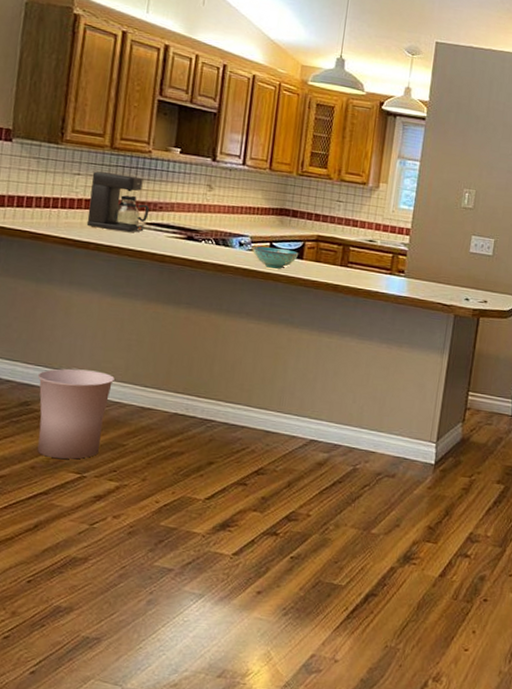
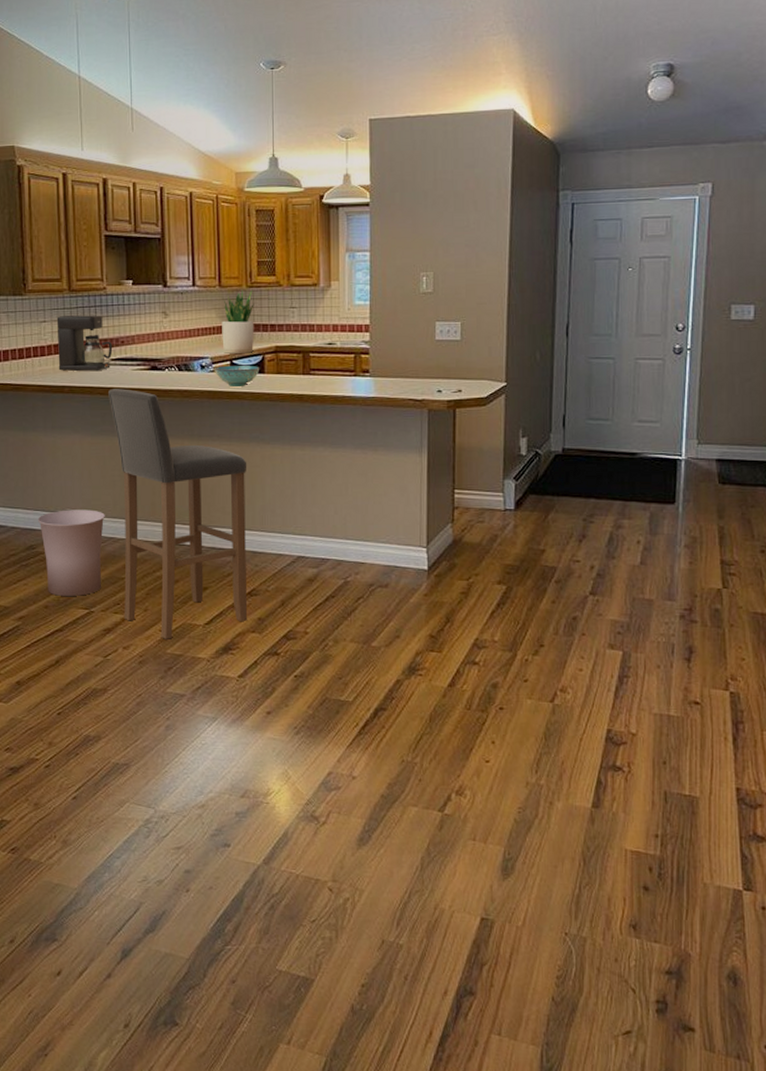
bar stool: none [119,252,273,512] -> present [108,389,247,639]
planter: none [264,176,303,238] -> present [222,289,254,354]

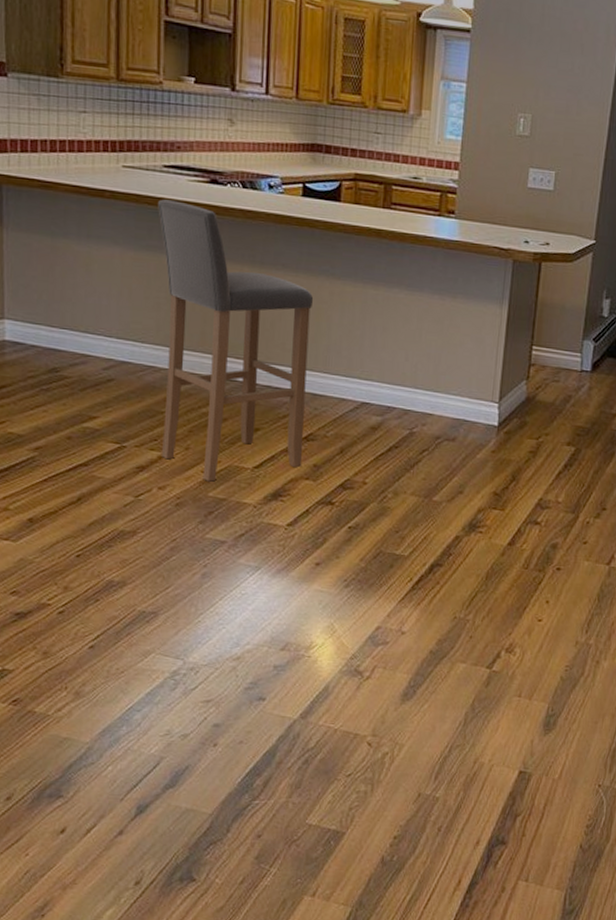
waste bin: present [37,509,105,596] -> none [63,331,146,429]
coffee maker: present [56,315,113,371] -> none [99,108,167,178]
bowl: present [215,365,260,388] -> none [284,188,336,215]
planter: present [222,289,254,354] -> none [295,105,335,178]

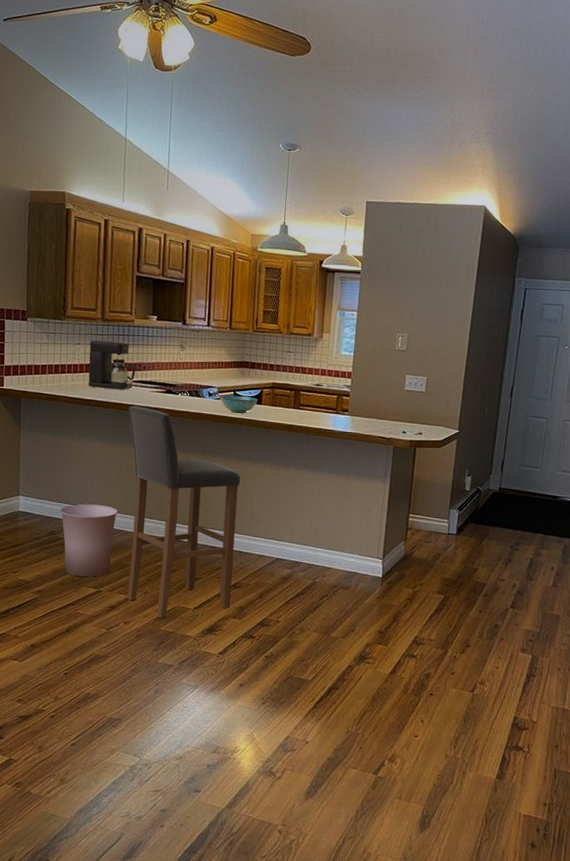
waste bin: none [63,331,146,429] -> present [60,504,118,577]
coffee maker: none [99,108,167,178] -> present [88,340,136,390]
bowl: none [284,188,336,215] -> present [220,395,258,415]

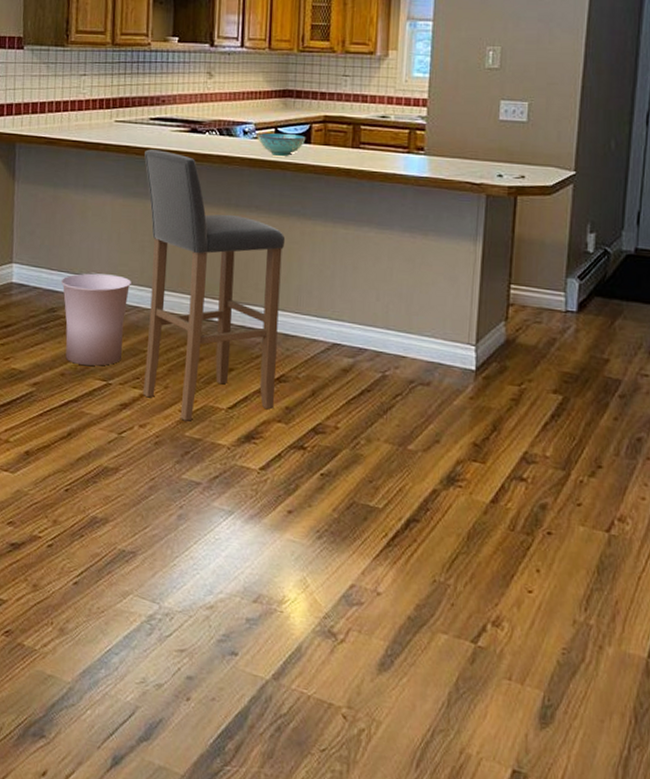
coffee maker: present [88,340,136,390] -> none [95,70,153,130]

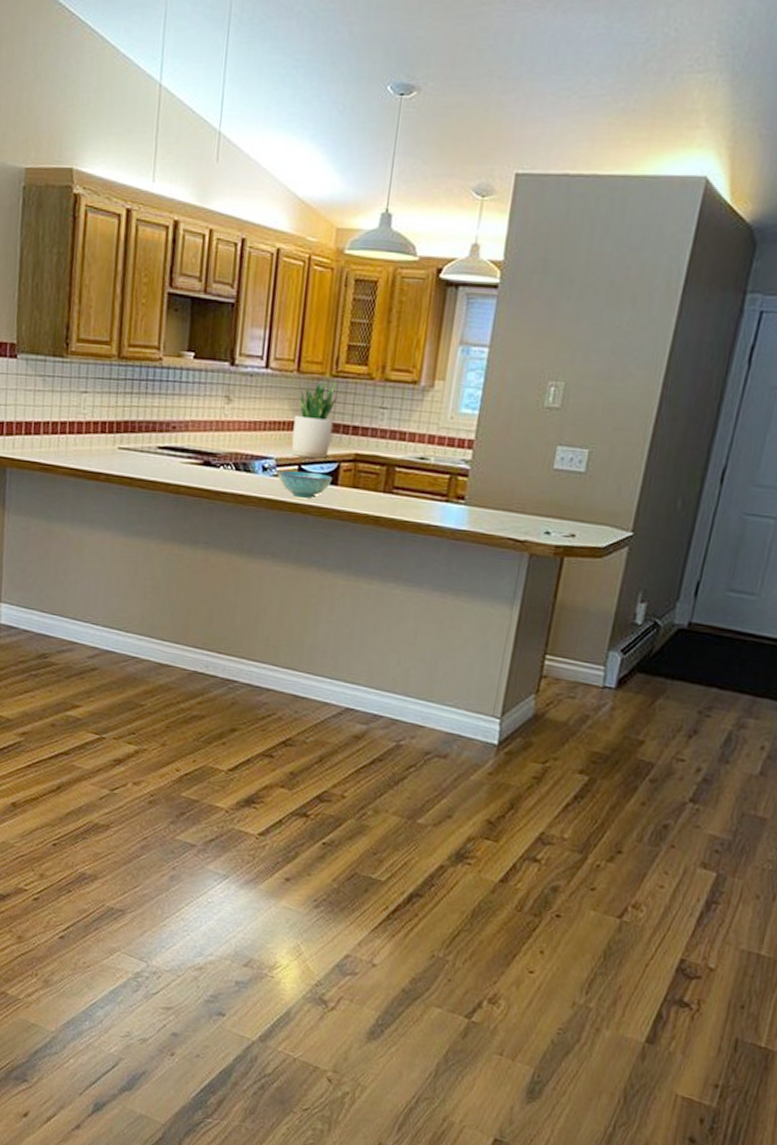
waste bin: present [60,273,131,366] -> none [53,618,130,719]
bar stool: present [143,149,286,421] -> none [139,482,302,782]
planter: none [268,53,305,121] -> present [291,378,338,459]

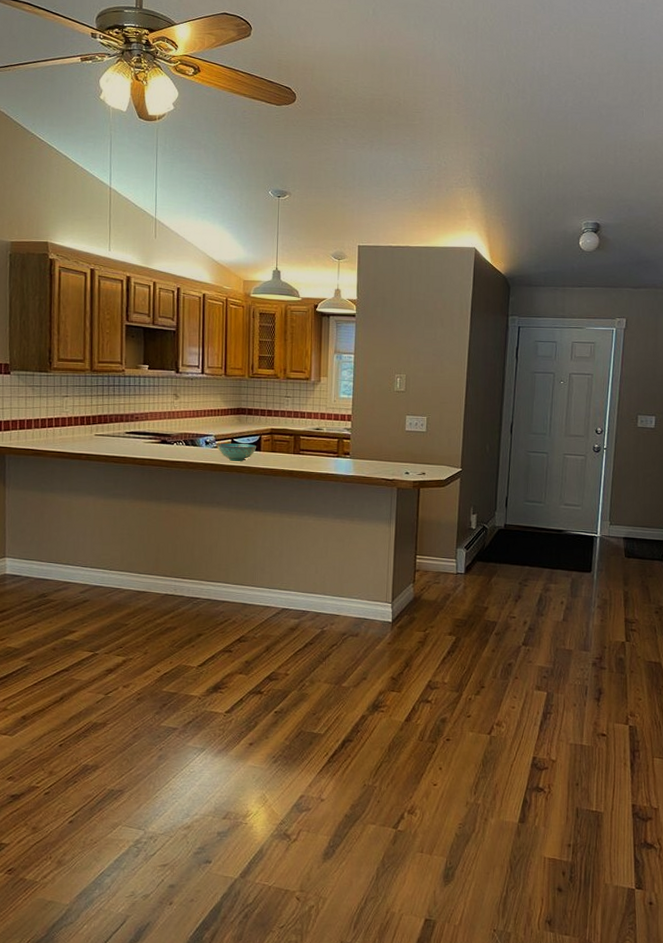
planter: present [291,378,338,459] -> none [225,379,255,433]

